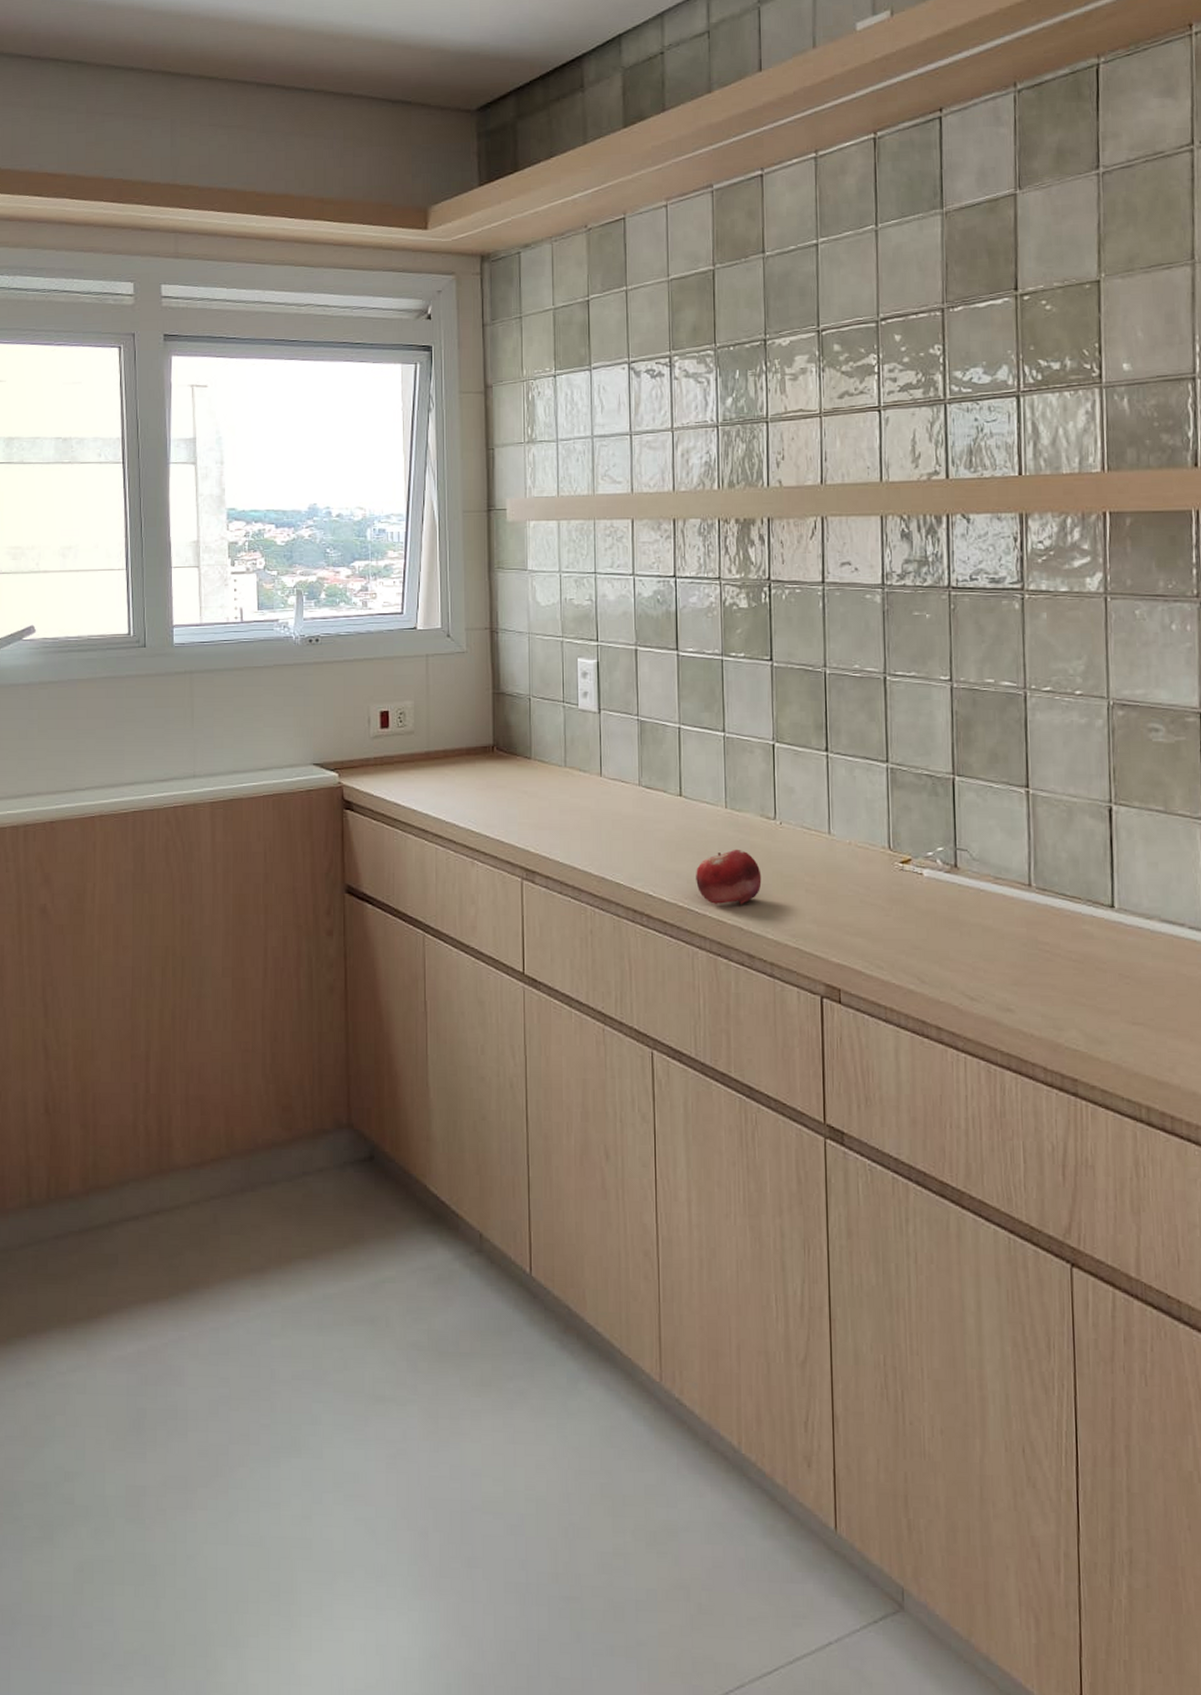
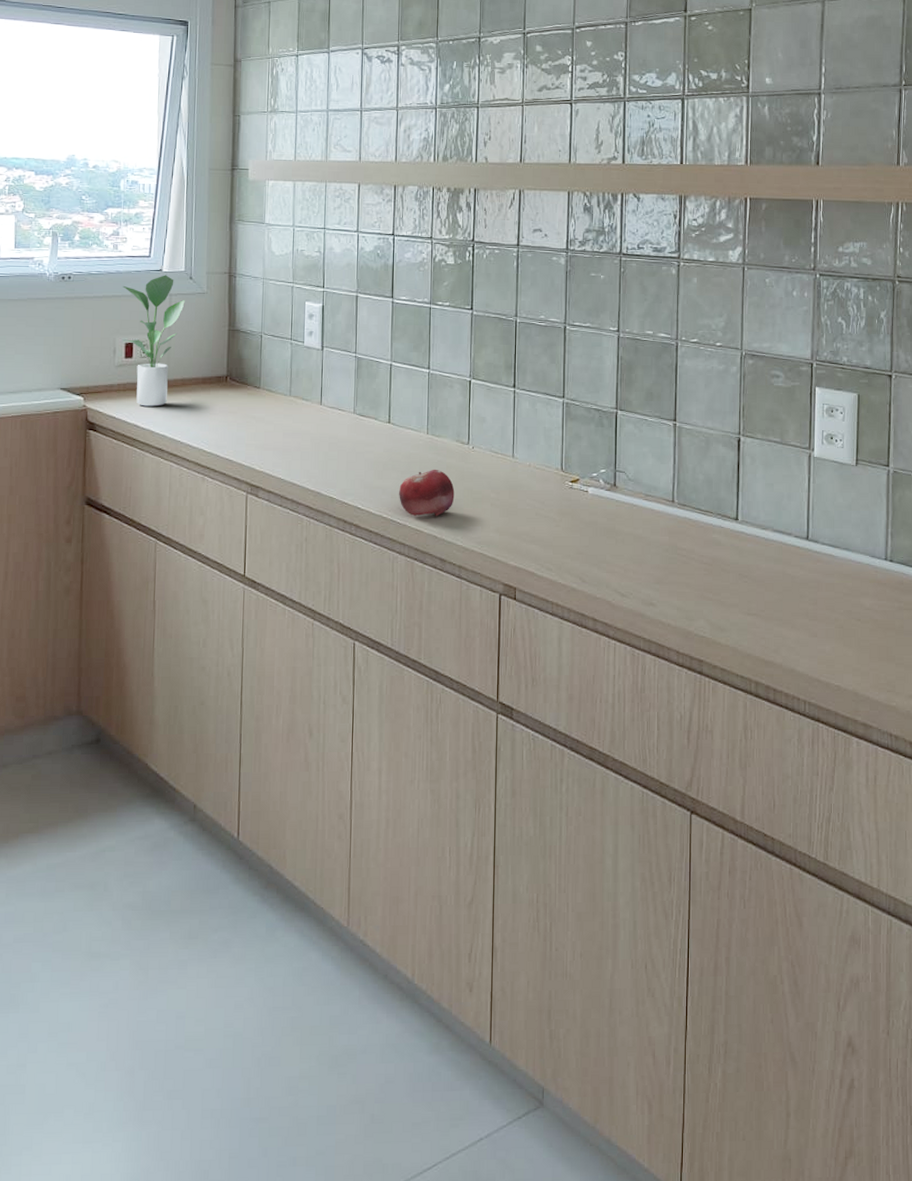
potted plant: none [375,633,443,782] -> present [123,275,185,407]

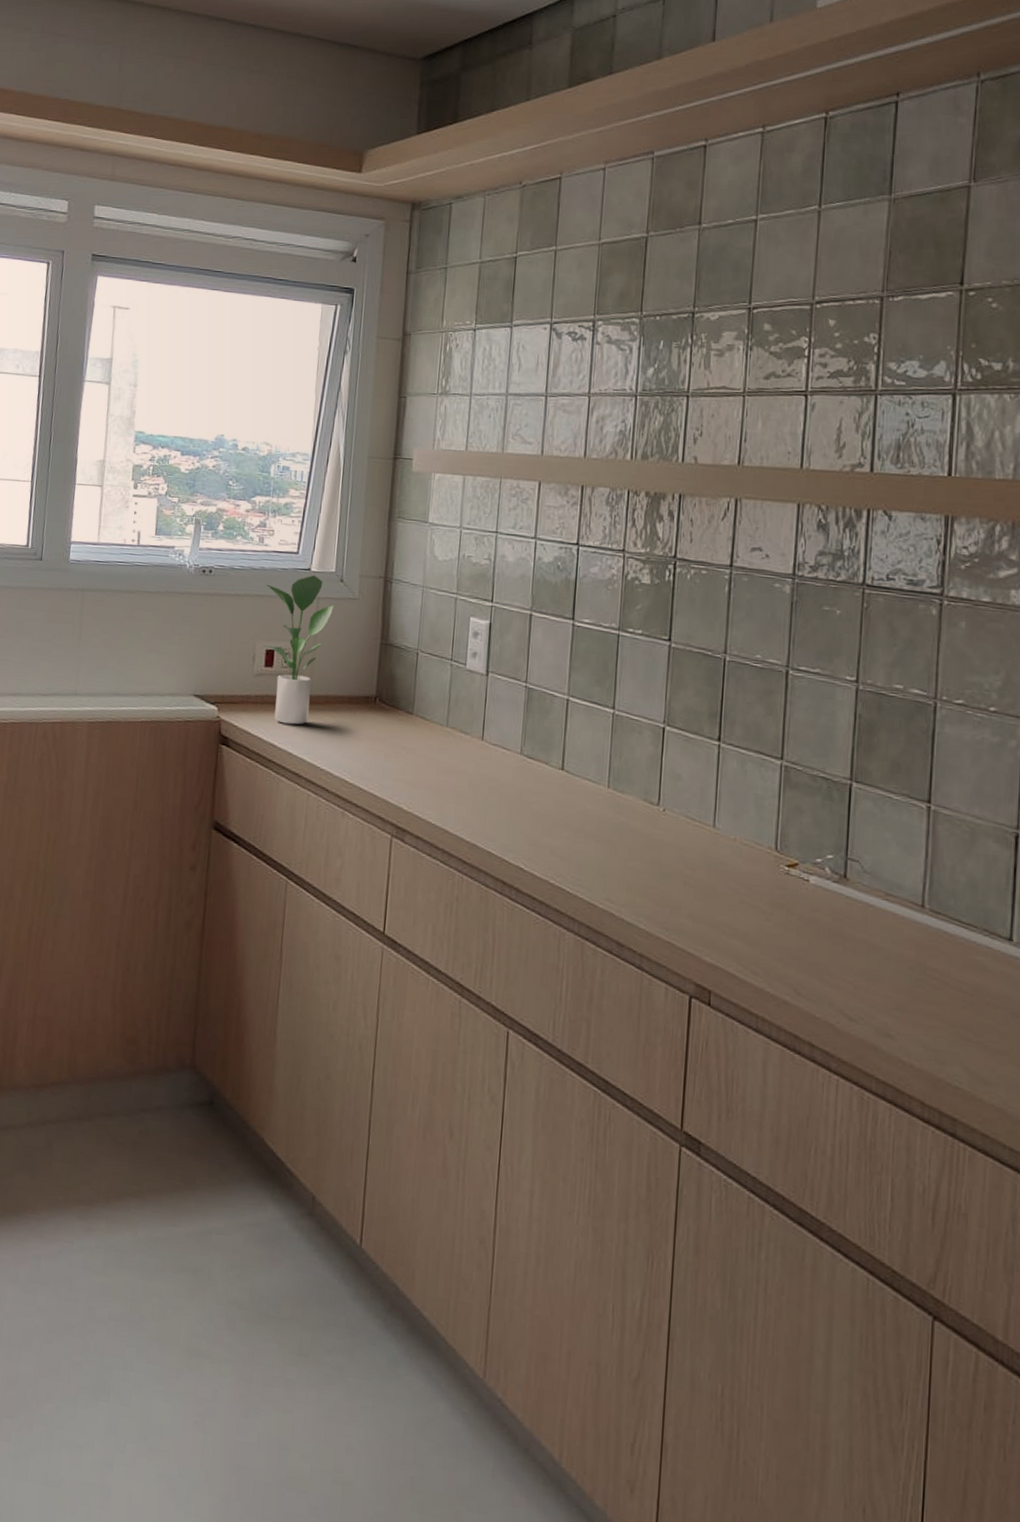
fruit: present [399,469,455,516] -> none [570,831,639,889]

